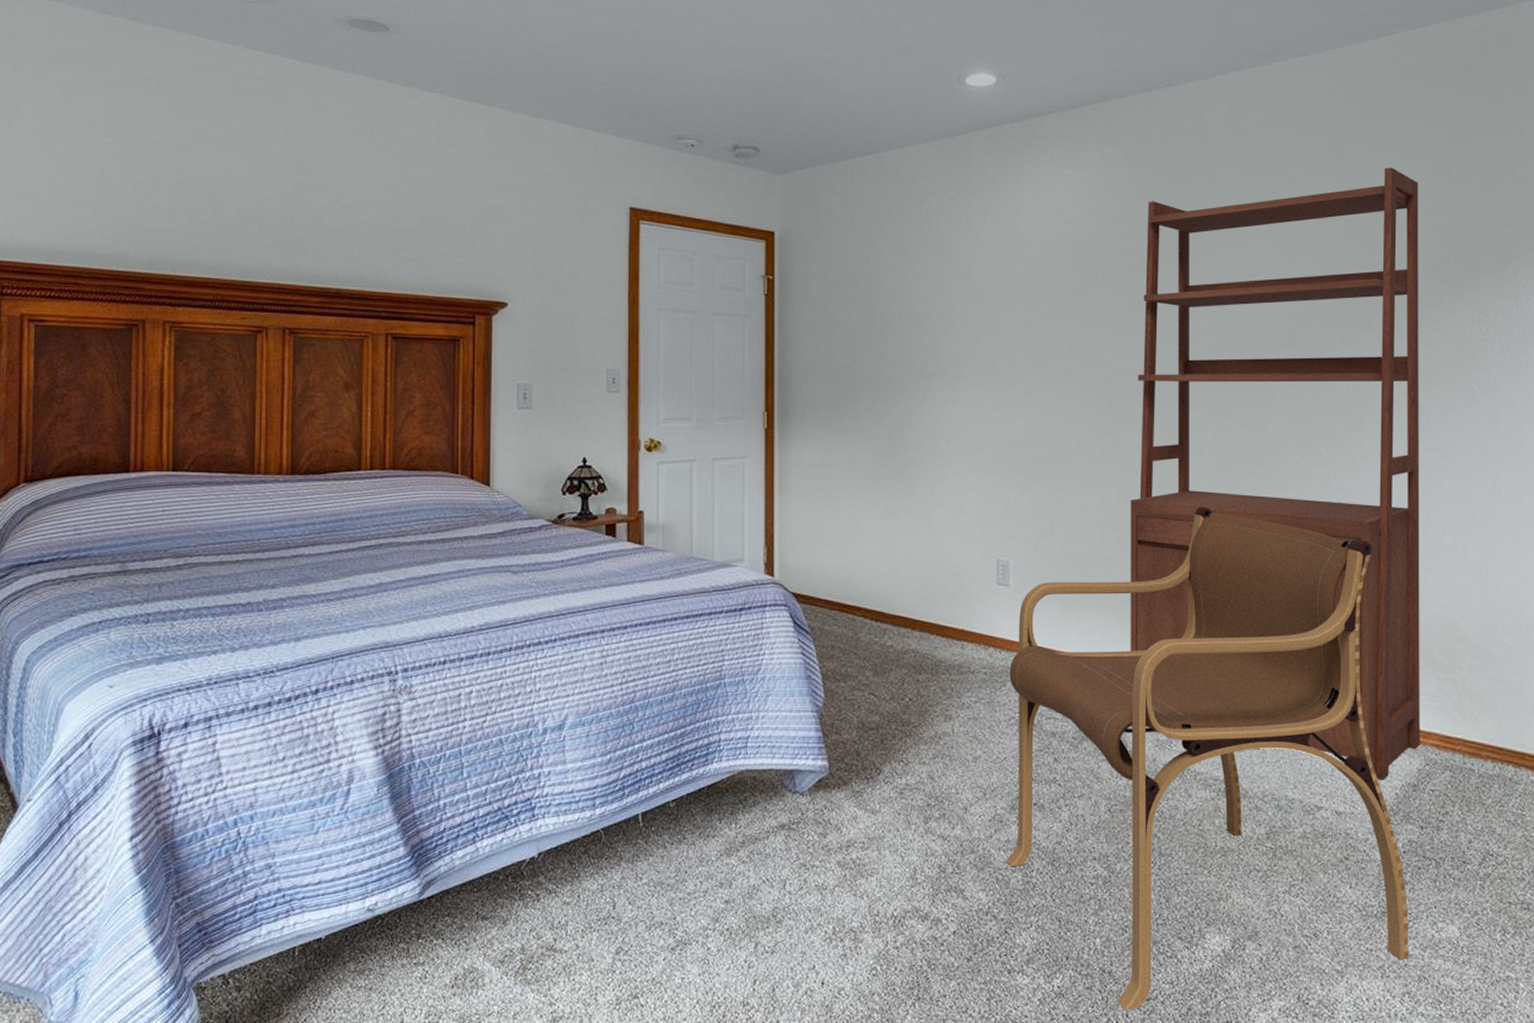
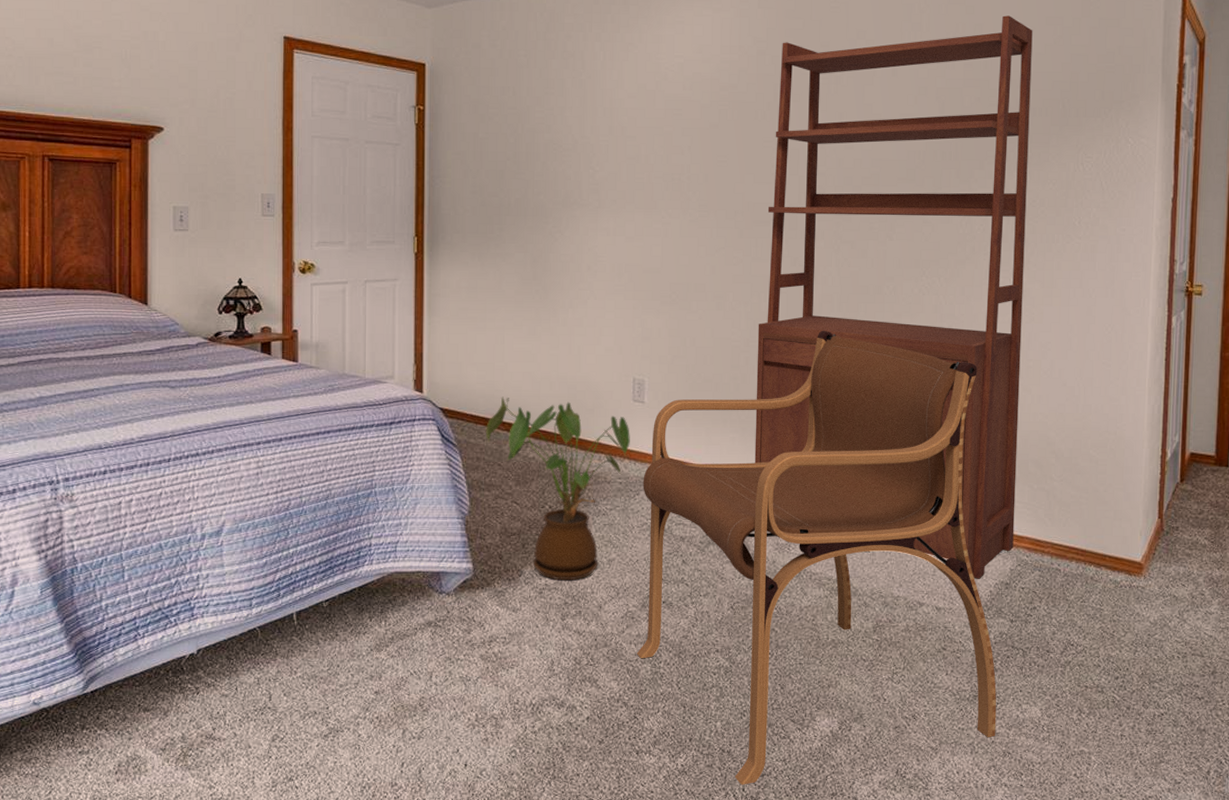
house plant: none [841,580,995,780] -> present [486,396,630,581]

